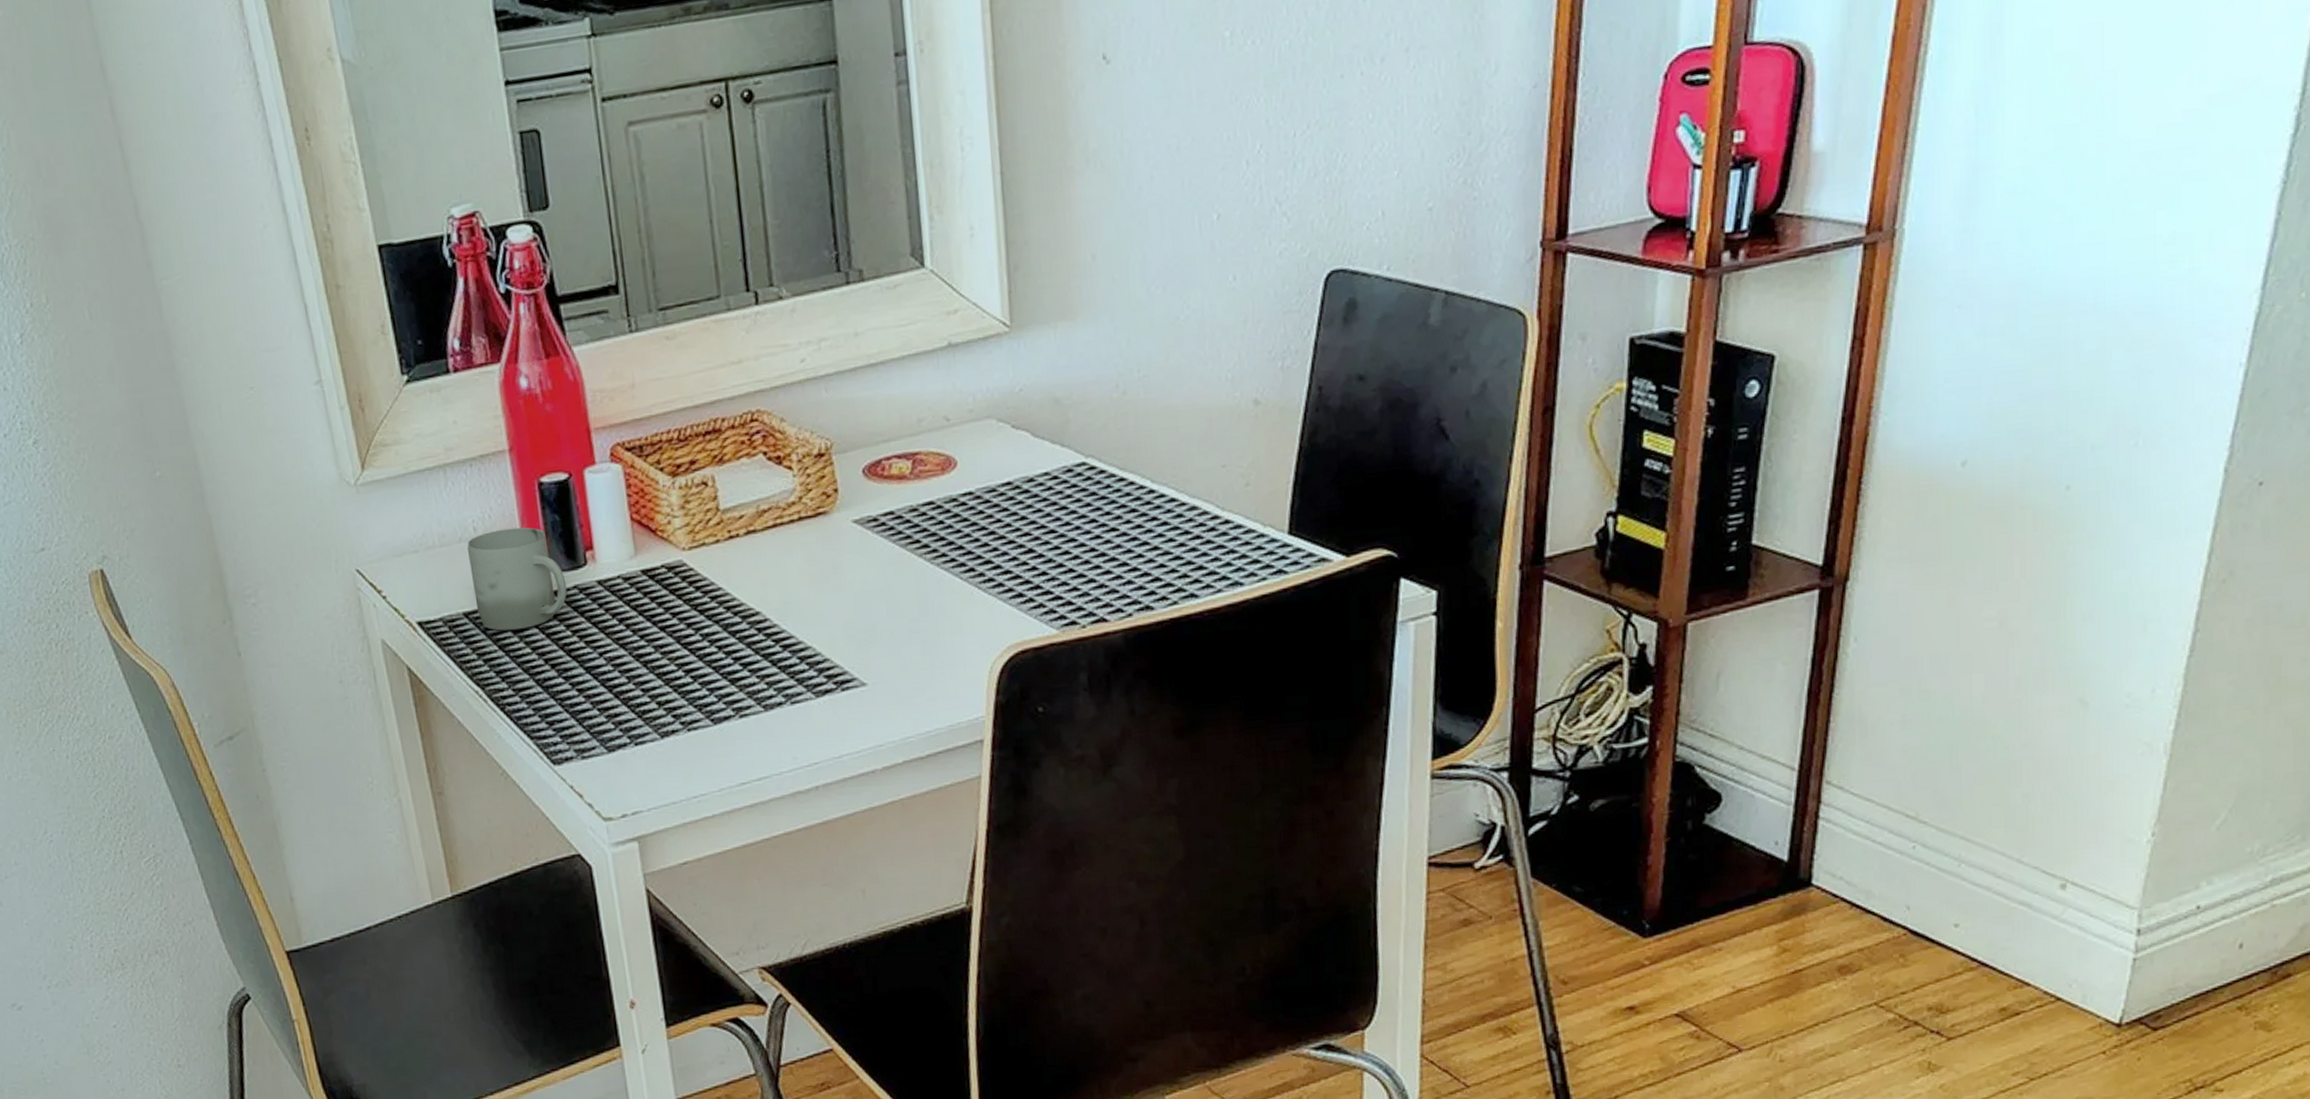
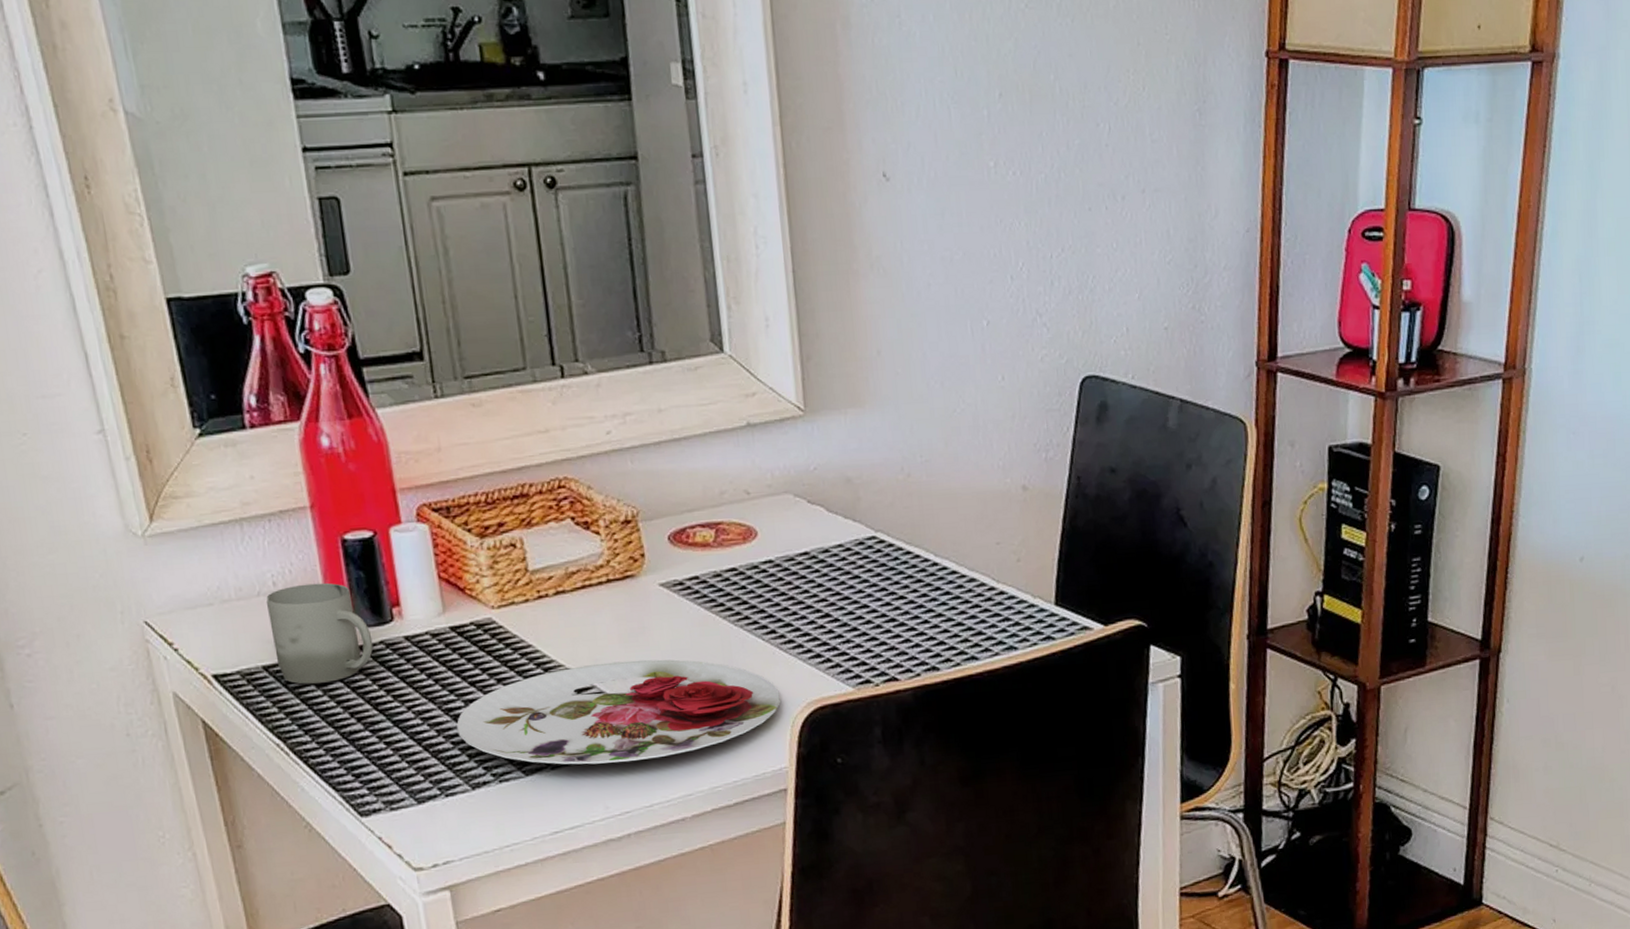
plate: none [646,601,978,713] -> present [455,659,780,765]

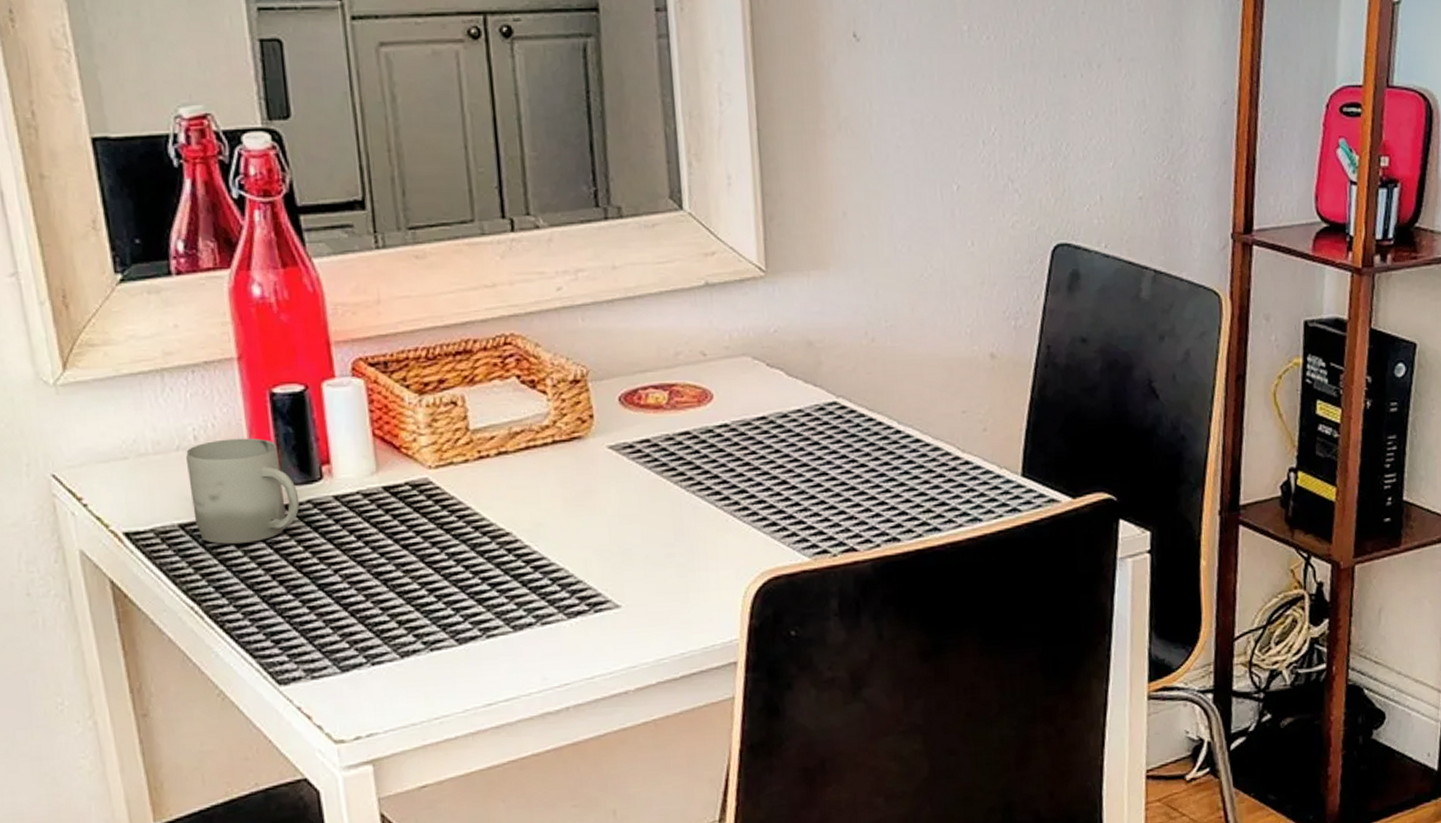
plate: present [455,659,780,765] -> none [385,524,733,634]

